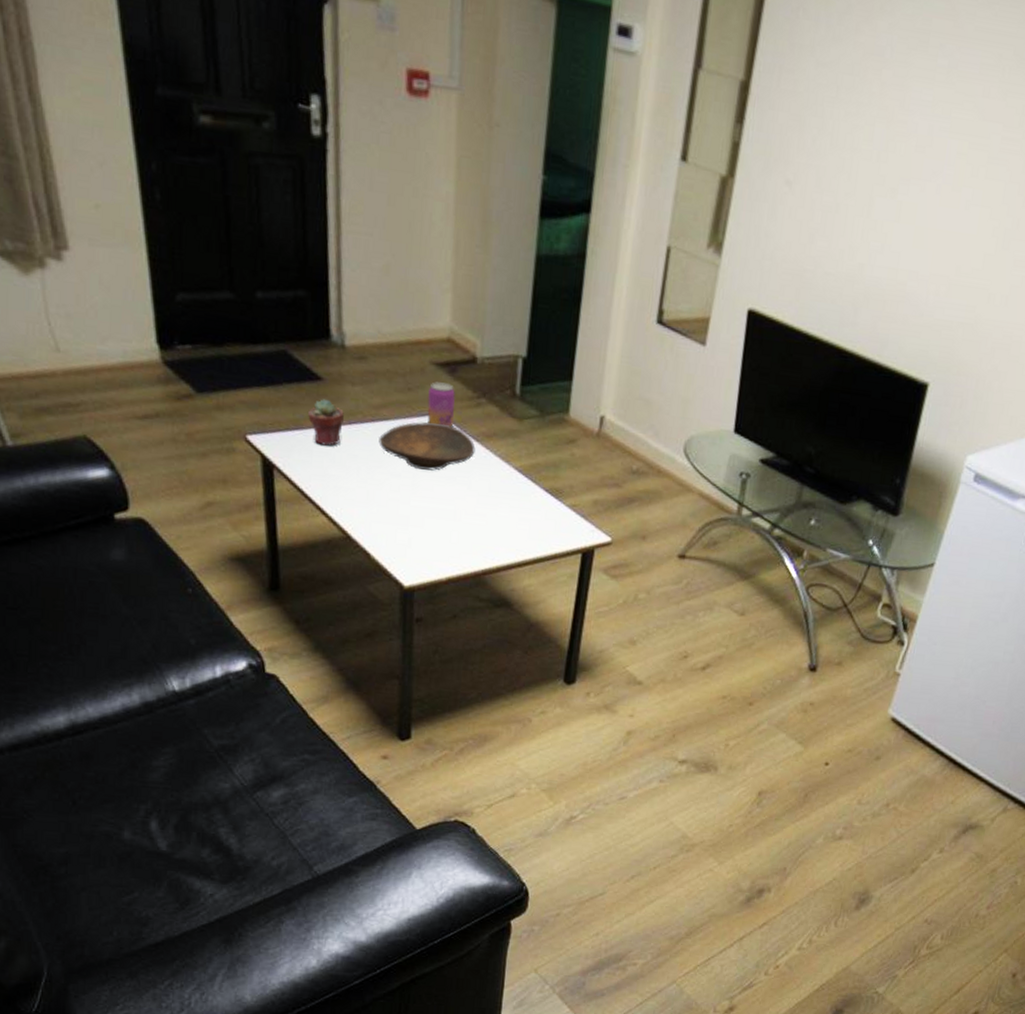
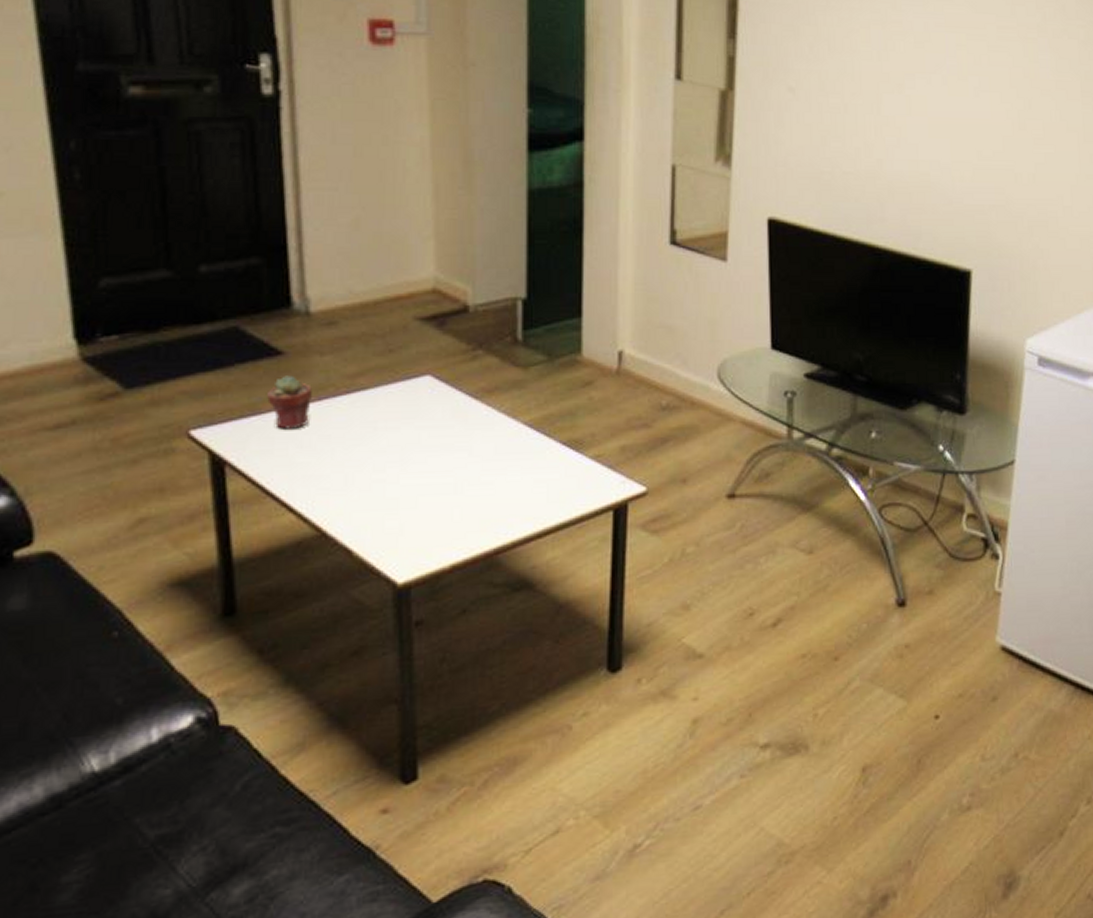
decorative bowl: present [379,421,476,471] -> none [356,384,475,441]
beverage can: present [427,382,455,427] -> none [414,338,447,387]

